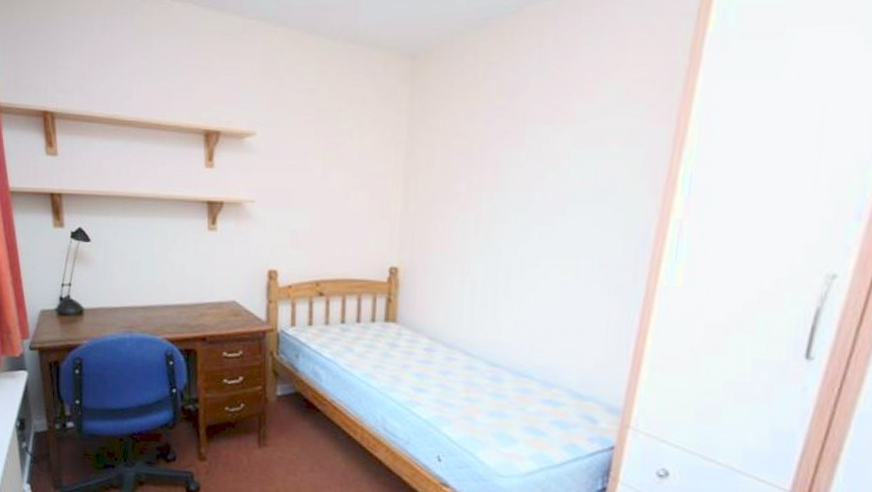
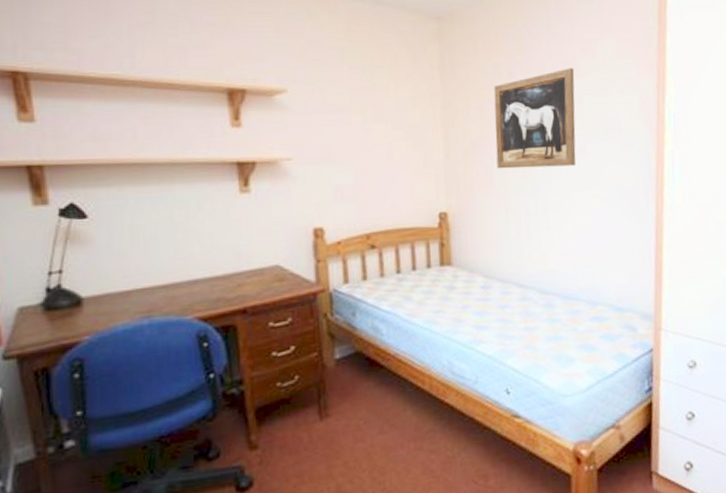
wall art: none [458,114,566,229] -> present [493,68,576,169]

